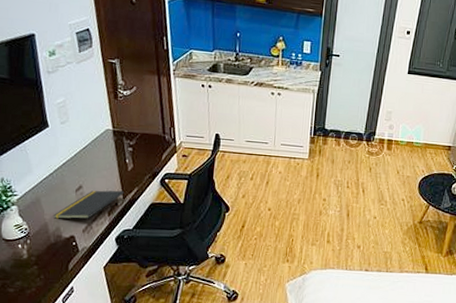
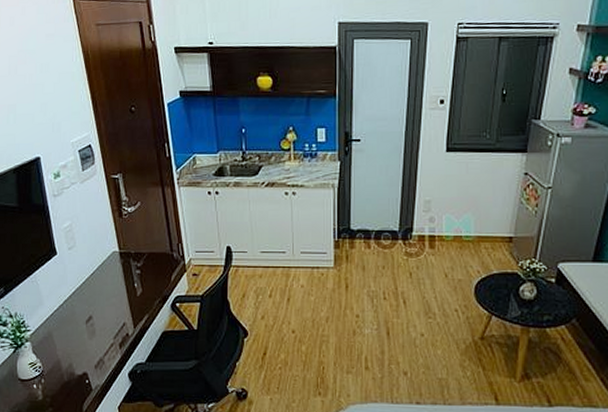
notepad: present [53,190,125,219] -> none [65,319,136,354]

